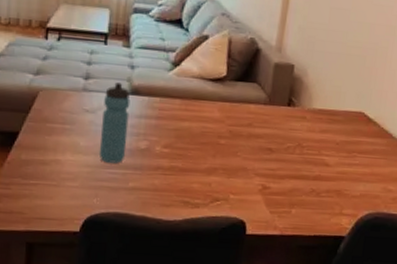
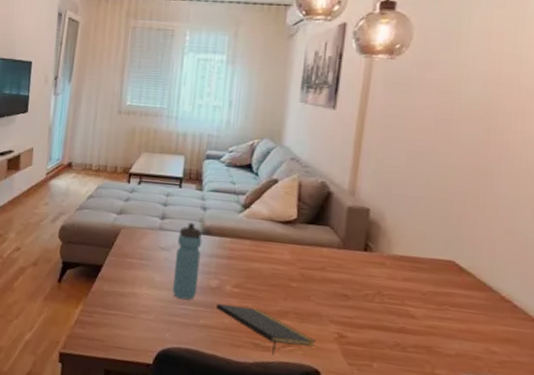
notepad: none [145,165,242,210] -> present [215,304,316,355]

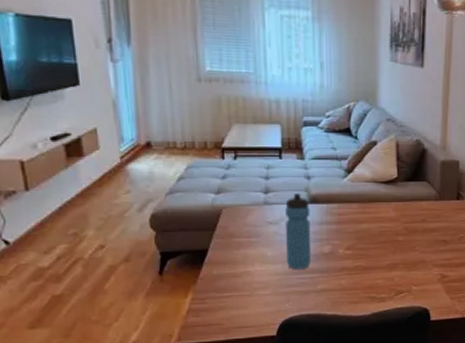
notepad: present [215,304,316,355] -> none [331,265,423,303]

